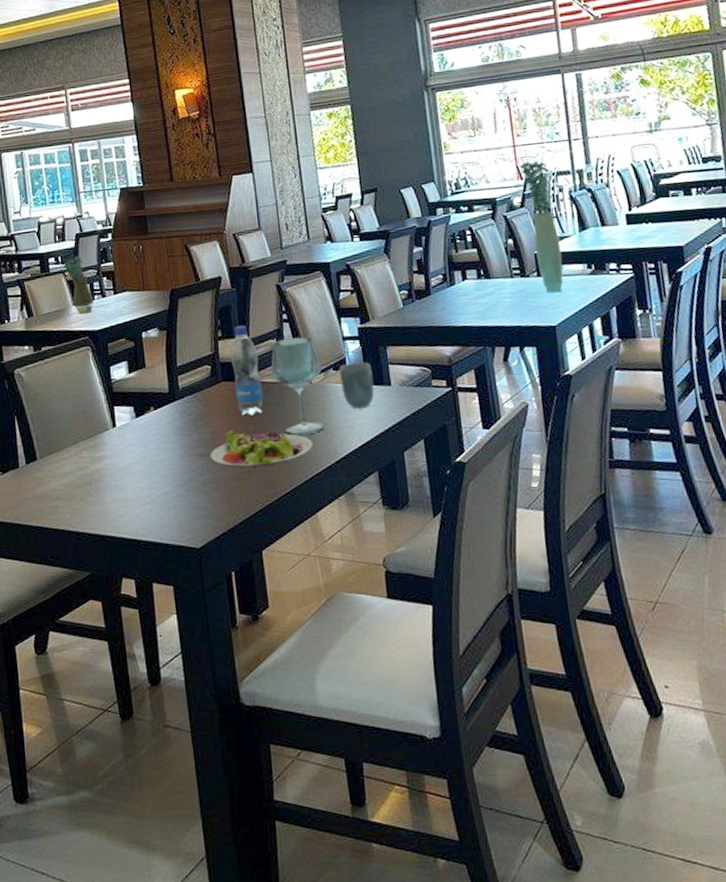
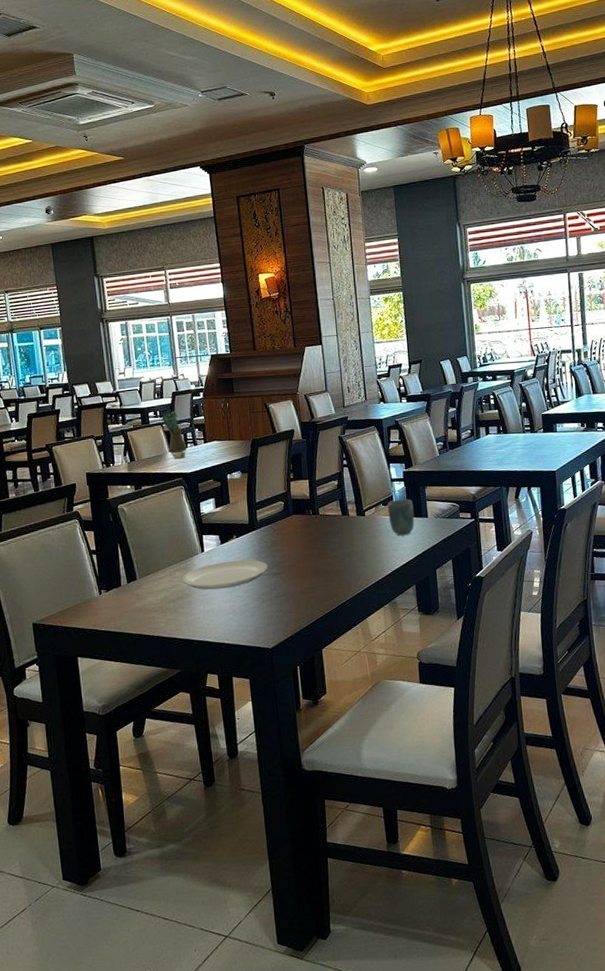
plate: none [90,437,193,474] -> present [181,559,268,590]
salad plate: present [210,431,313,468] -> none [281,554,365,584]
bottle: present [230,325,264,416] -> none [300,469,327,542]
wine glass: present [271,336,325,436] -> none [333,478,375,558]
vase: present [520,157,563,293] -> none [534,338,563,446]

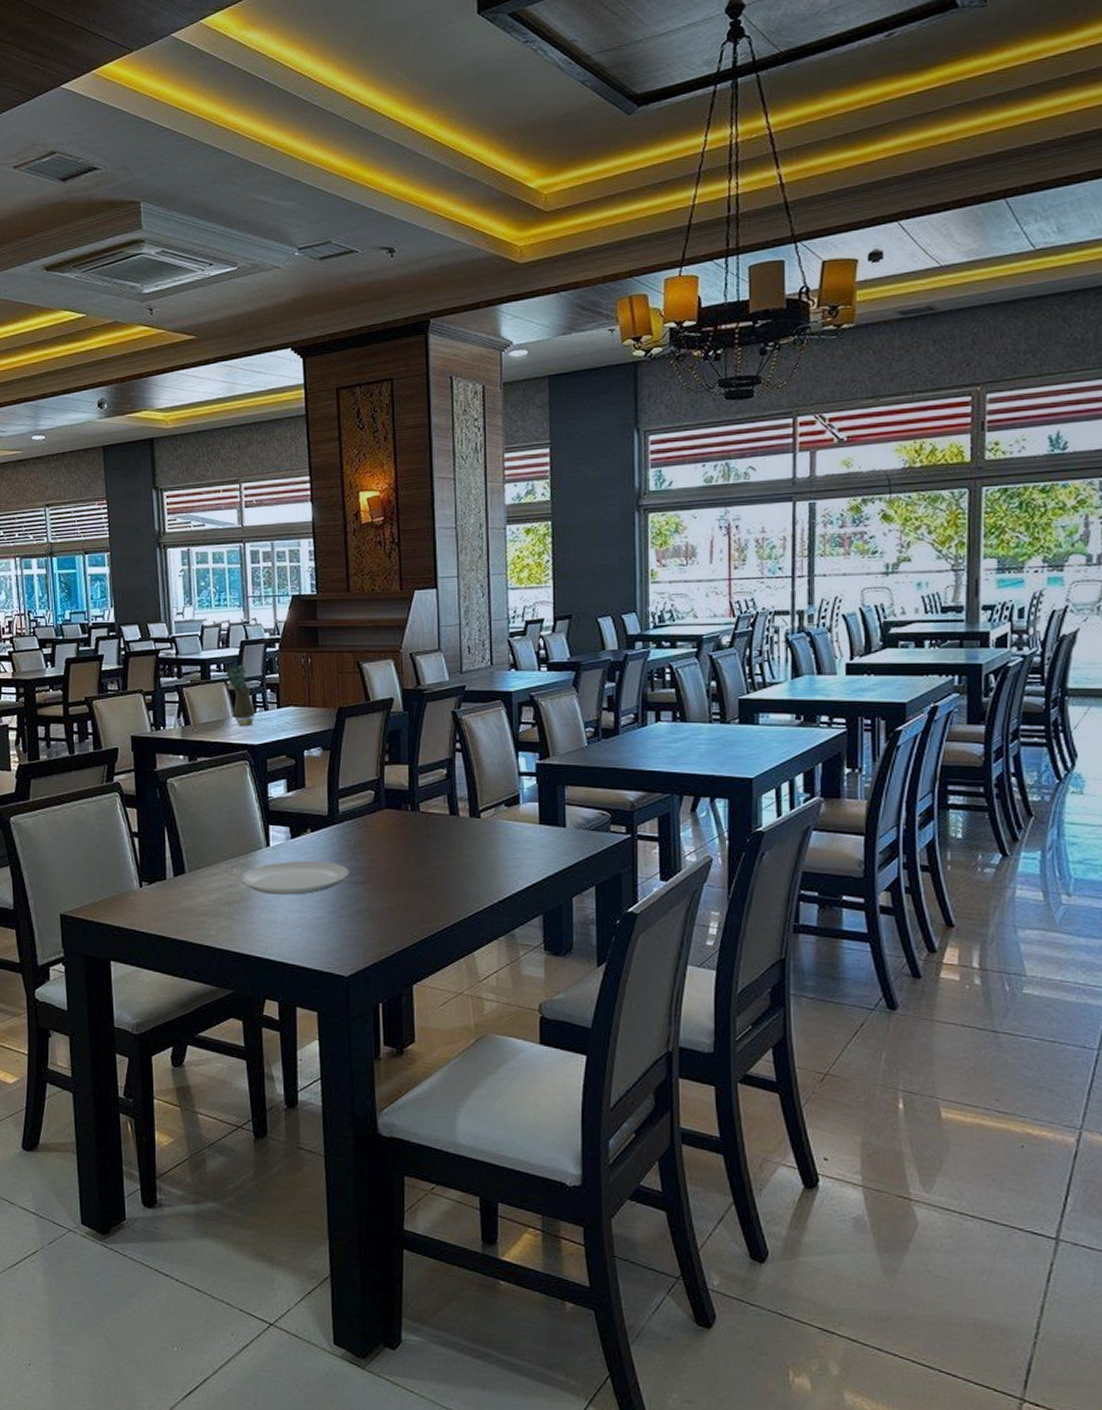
cup: present [387,498,415,535] -> none [512,800,548,848]

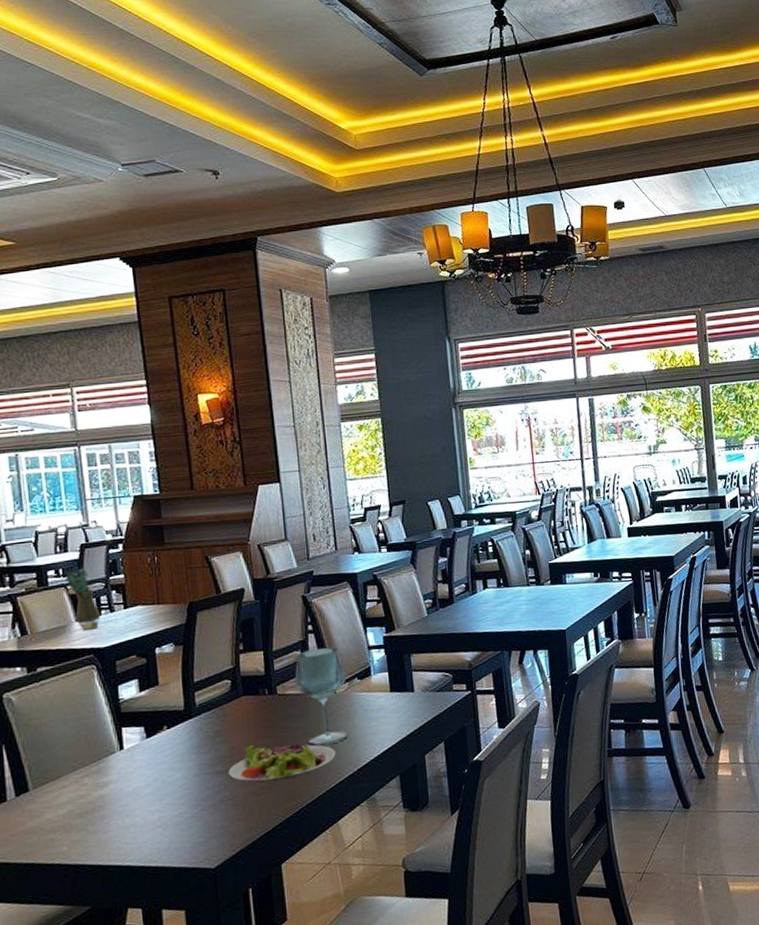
plate: present [240,860,349,895] -> none [92,756,210,799]
salad plate: none [366,860,476,900] -> present [228,743,336,782]
wine glass: none [439,768,493,871] -> present [294,647,348,746]

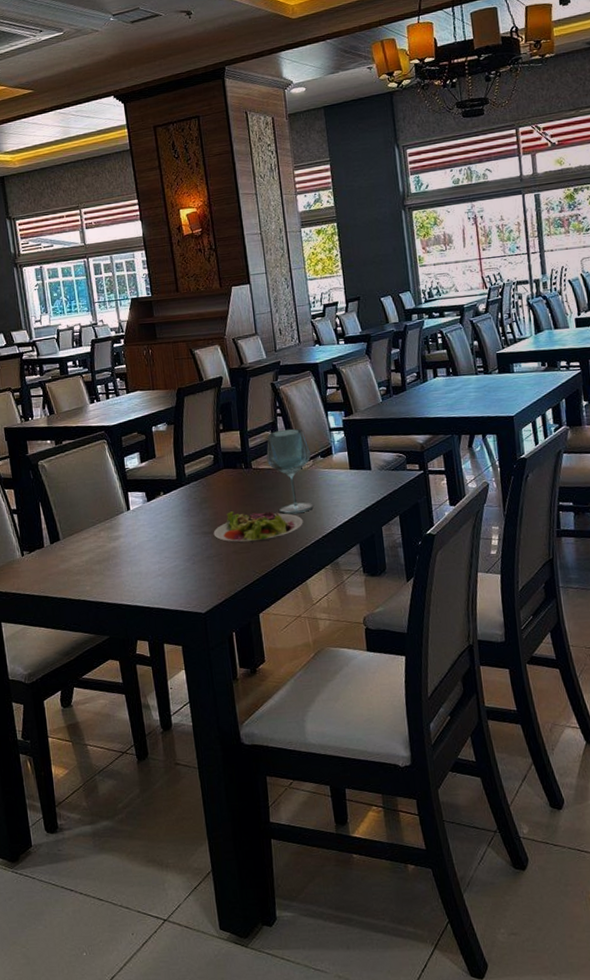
vase: present [64,567,100,631] -> none [80,359,109,411]

